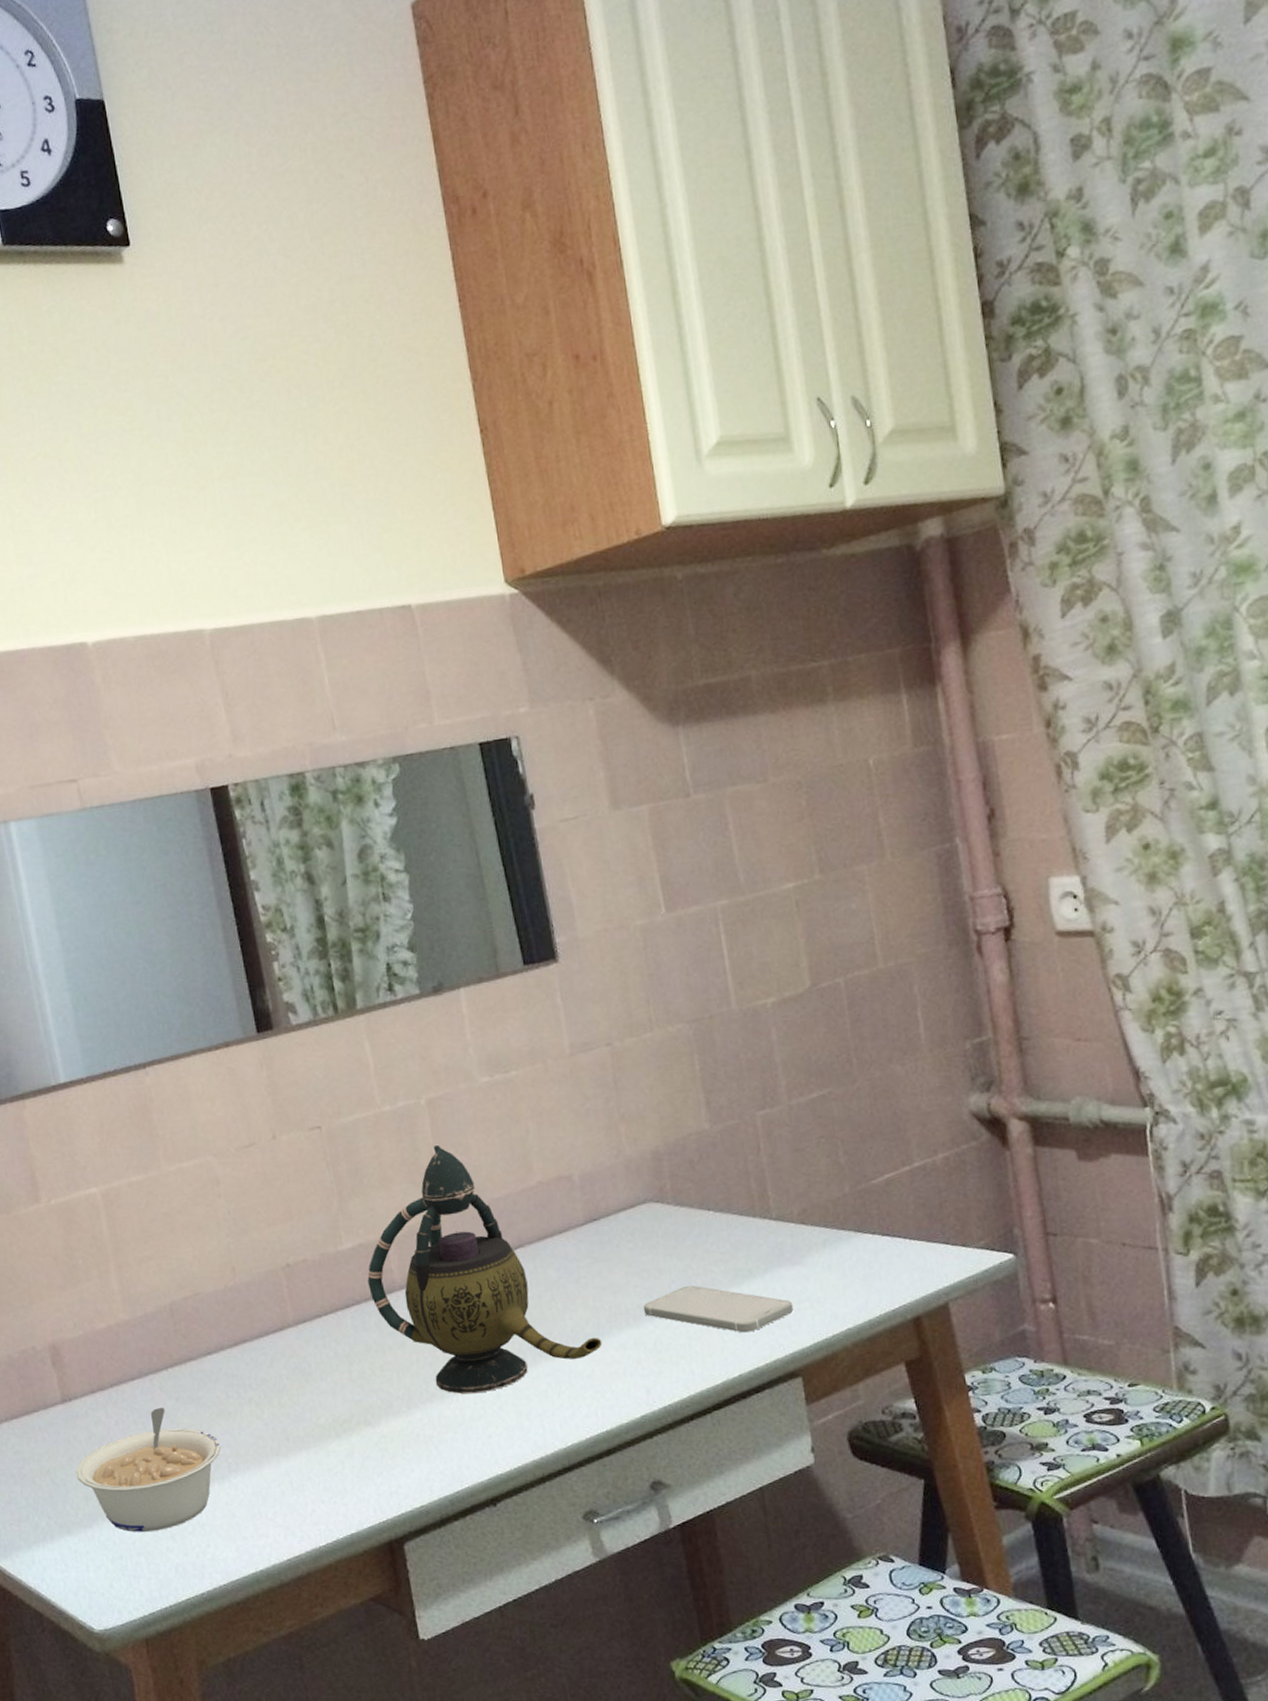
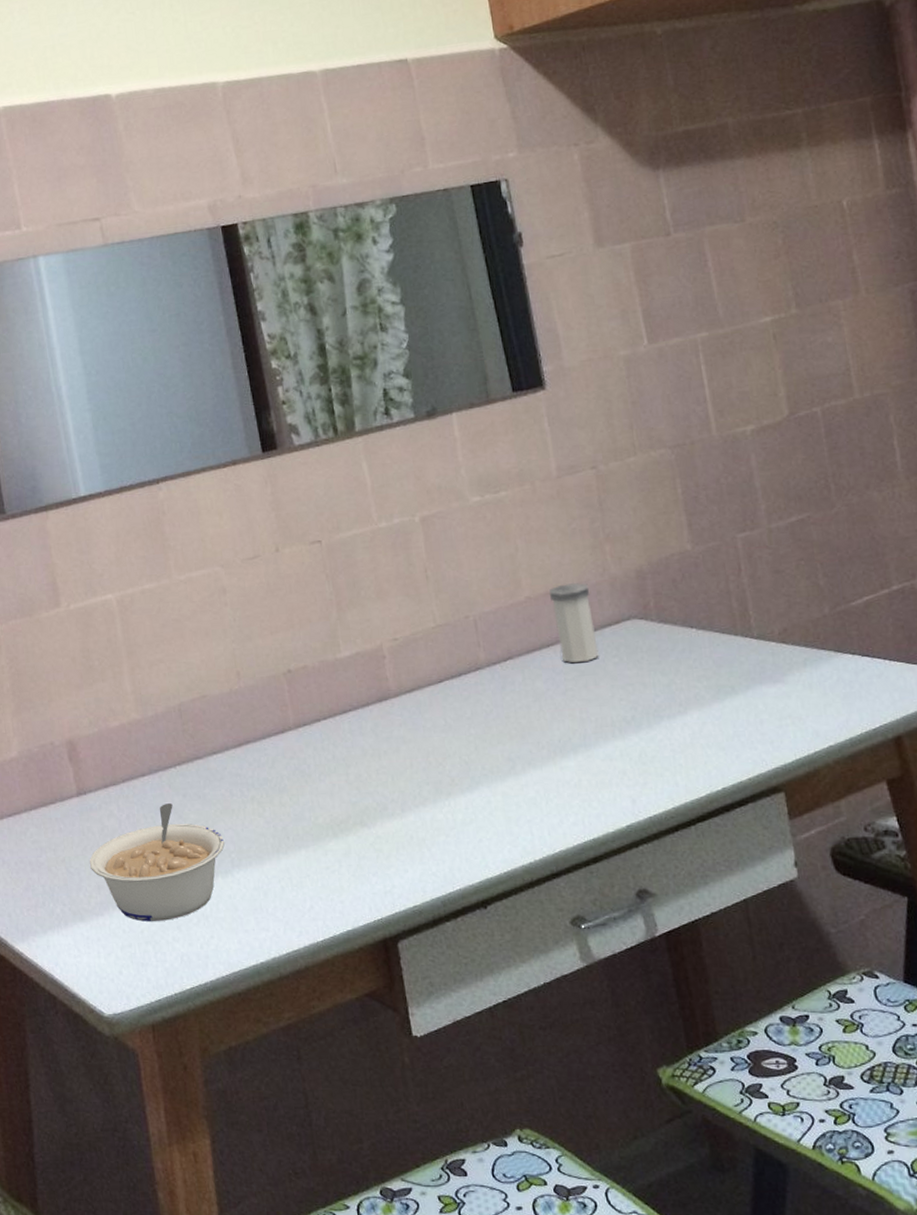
teapot: present [367,1145,602,1394] -> none [364,561,589,799]
salt shaker: none [562,1166,613,1250] -> present [549,583,599,664]
smartphone: present [643,1286,794,1333] -> none [628,700,776,747]

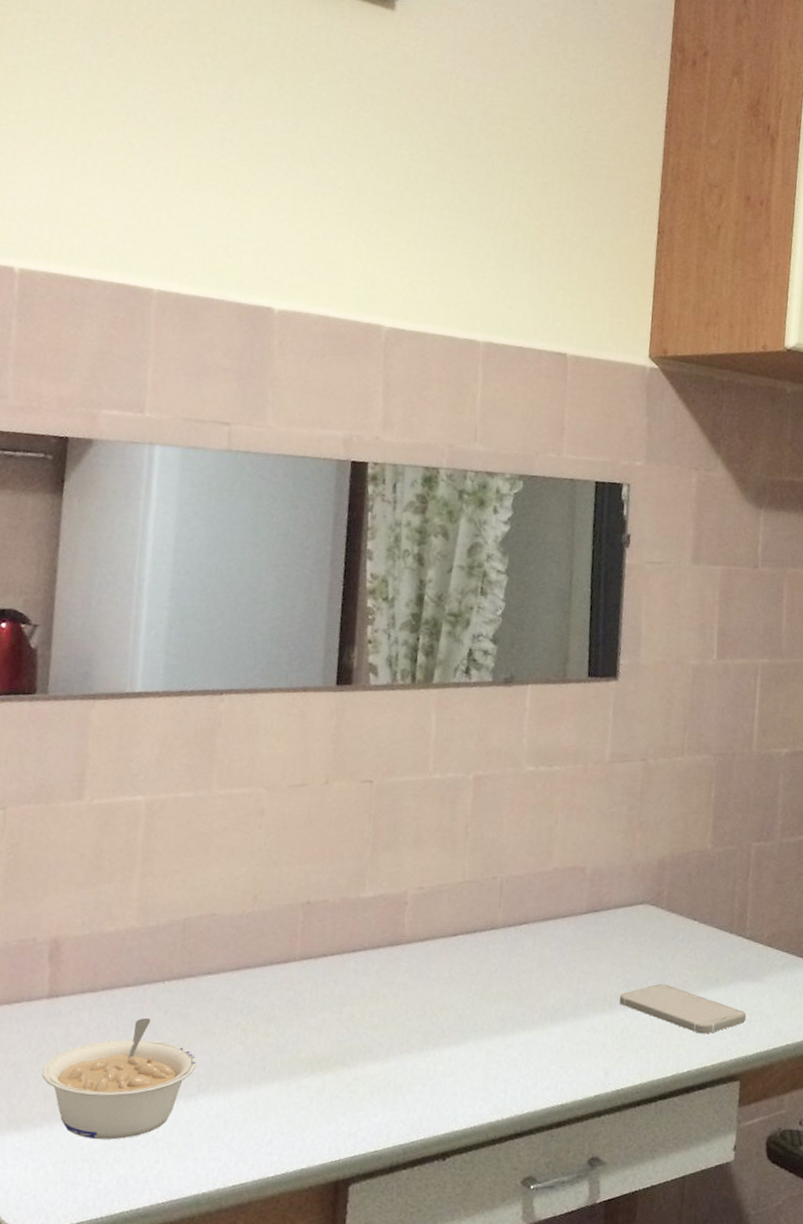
salt shaker: present [549,583,599,664] -> none [573,861,614,937]
smartphone: none [628,700,776,747] -> present [619,984,747,1034]

